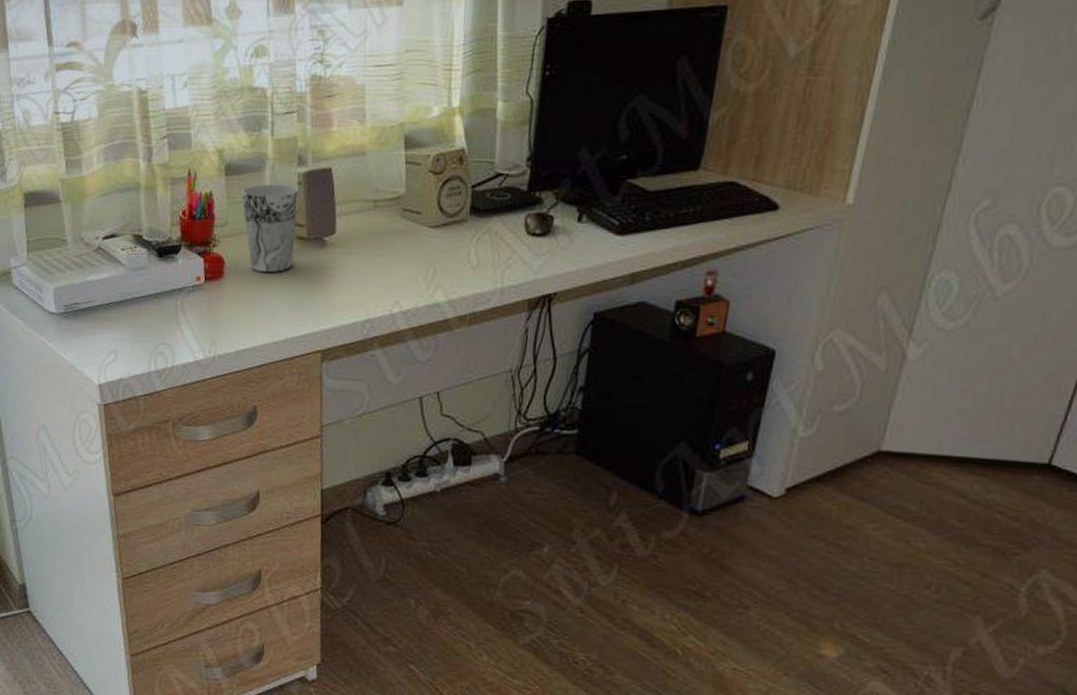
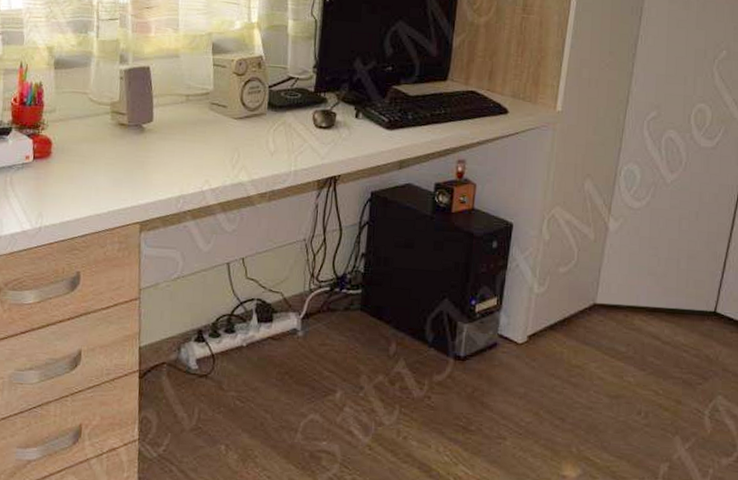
cup: present [240,184,299,272] -> none [68,77,121,153]

